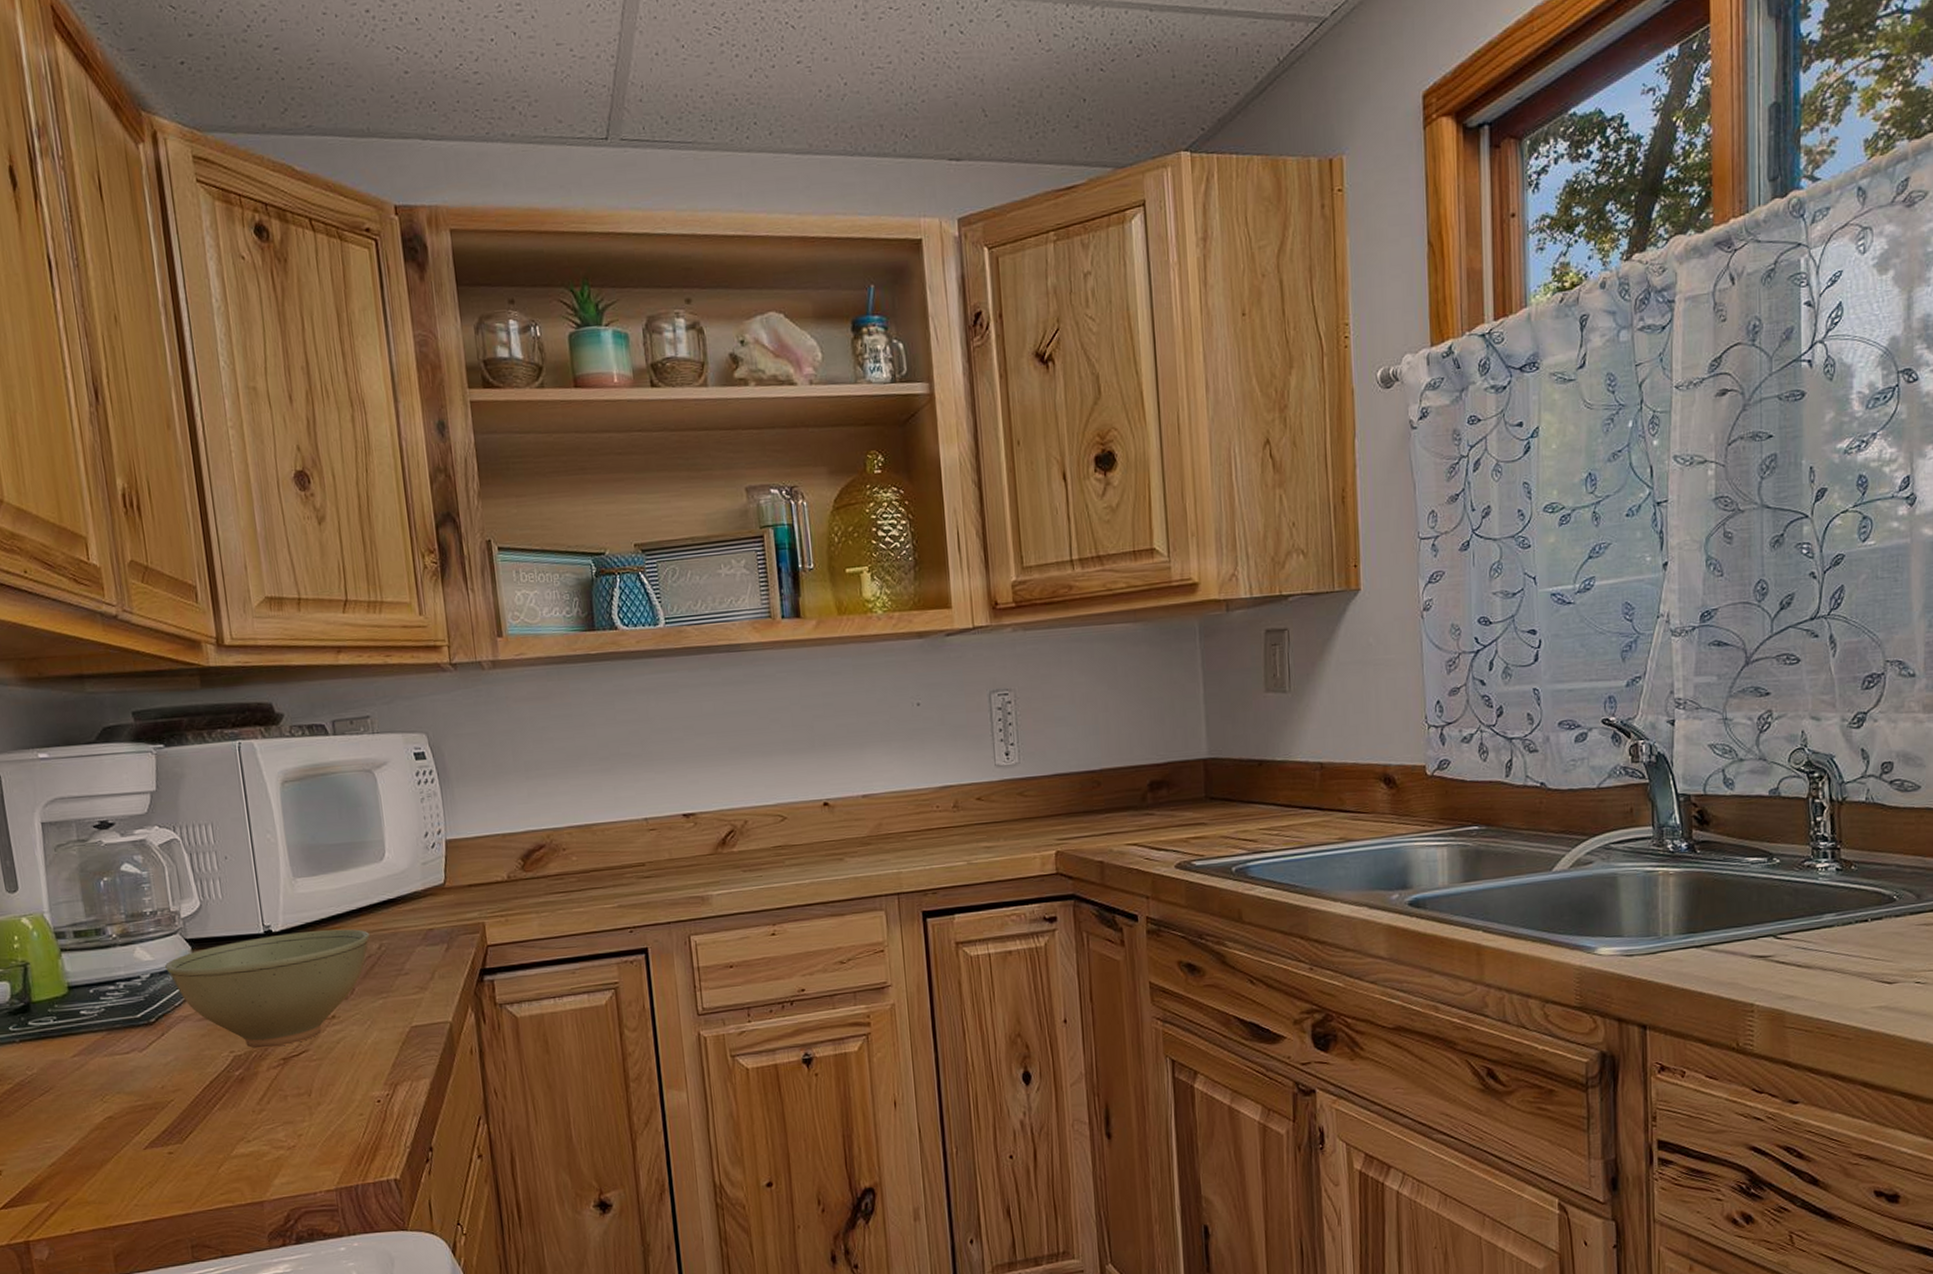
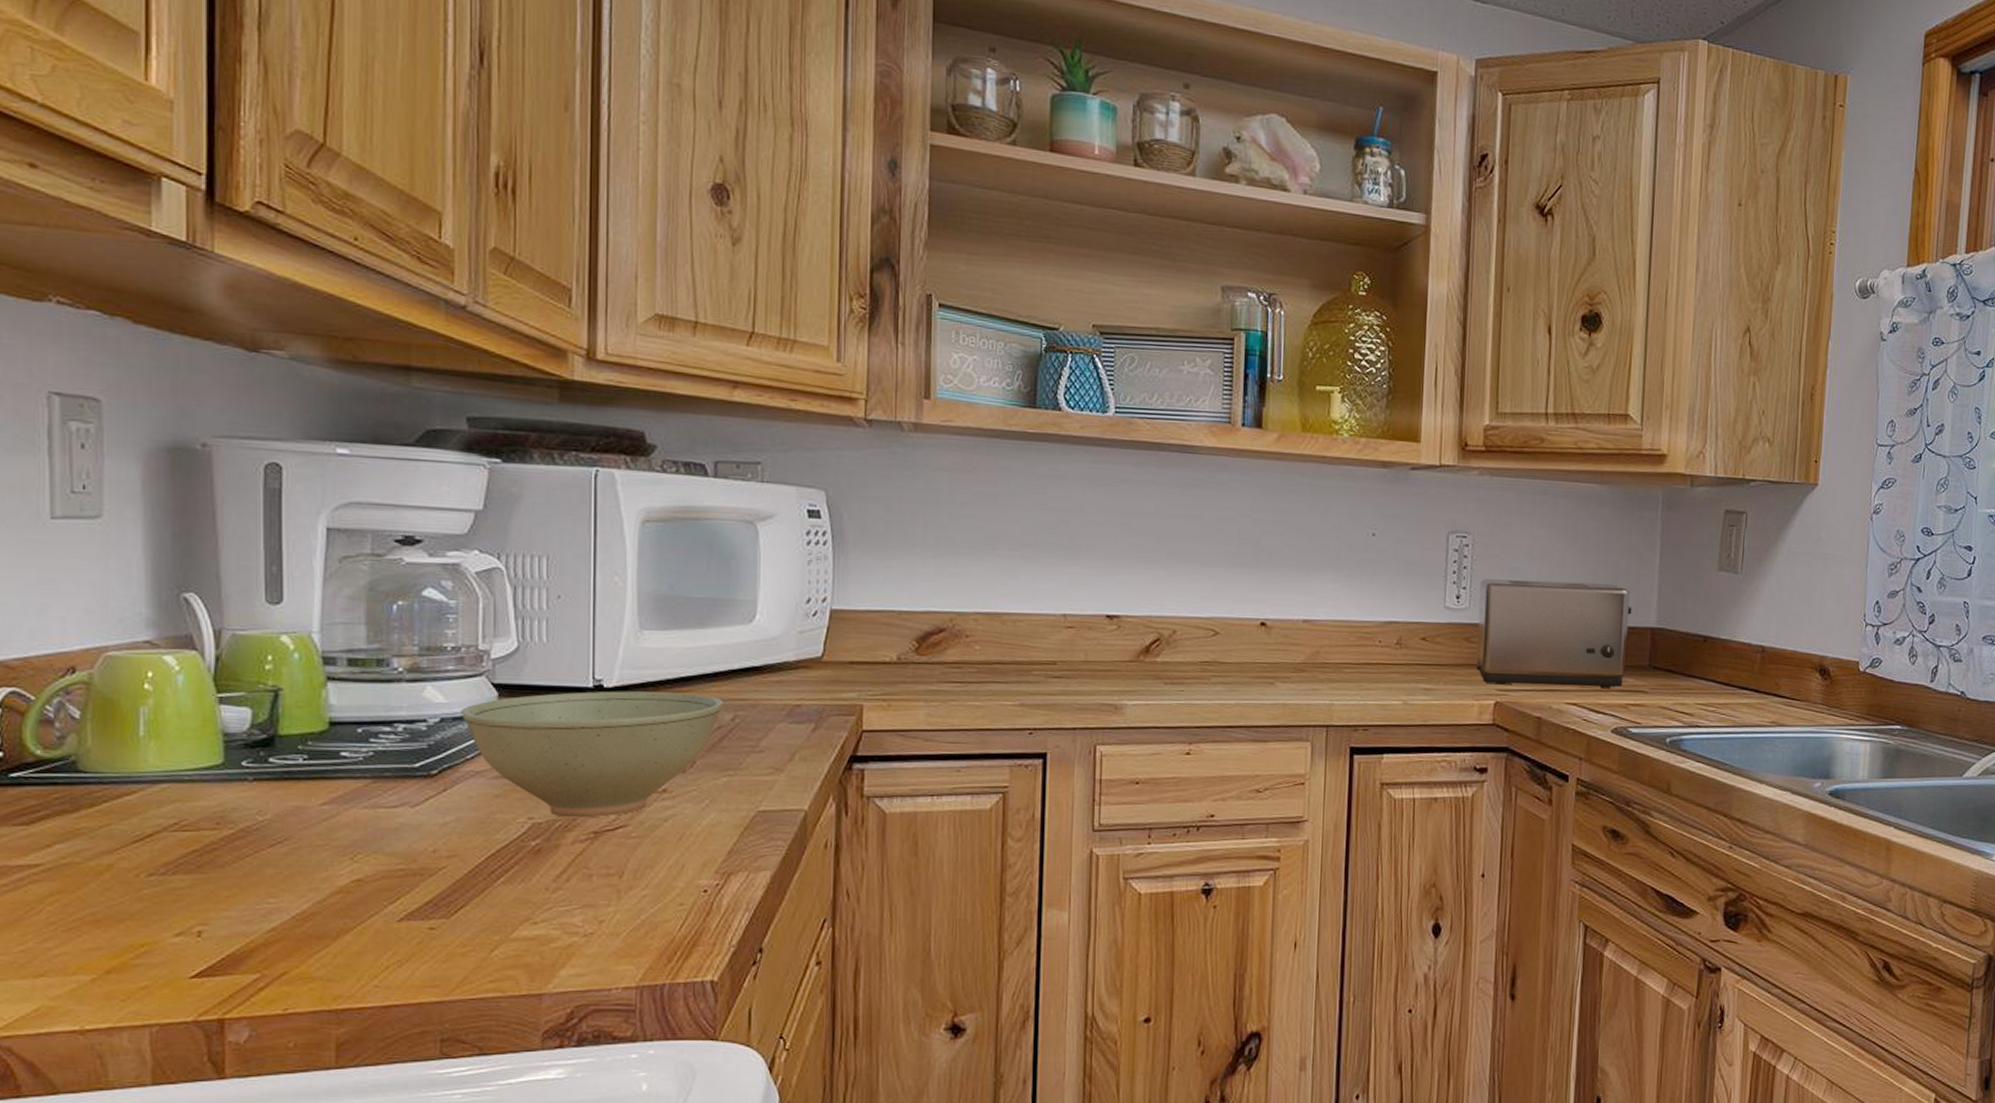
toaster: none [1027,720,1183,835] -> present [1476,579,1632,688]

